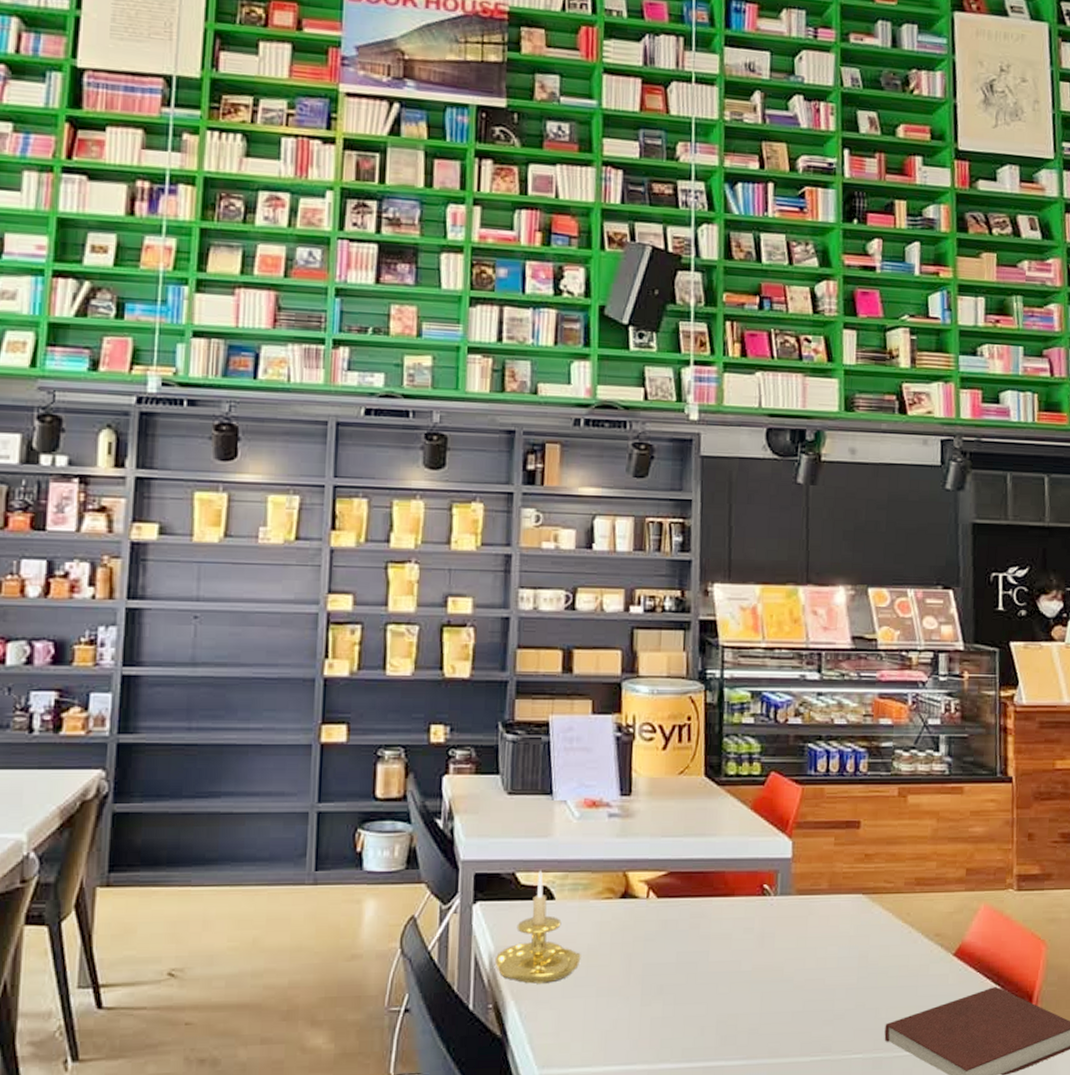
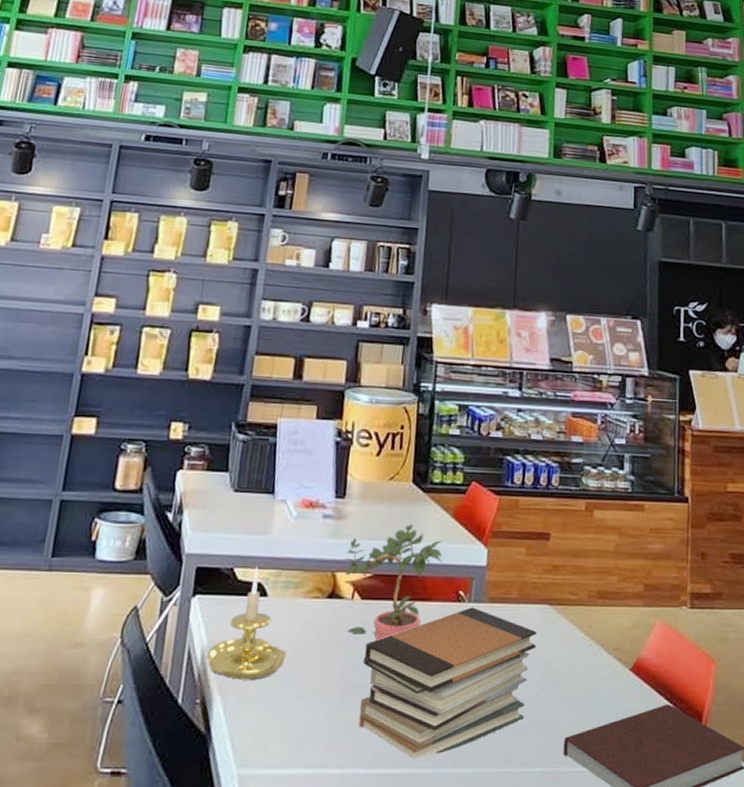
potted plant: none [636,818,744,939] -> present [344,523,443,642]
book stack: none [664,900,851,1051] -> present [358,607,536,758]

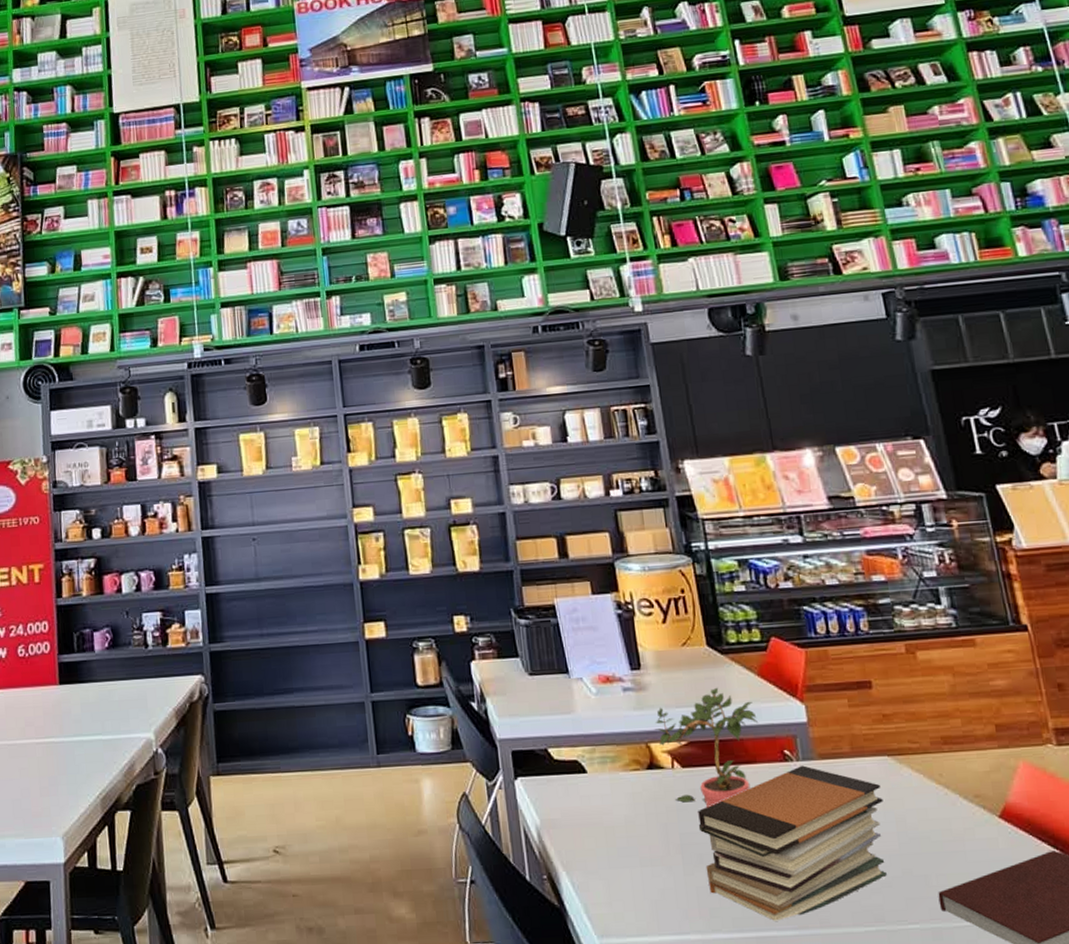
candle holder: present [206,567,287,680] -> none [542,745,620,855]

